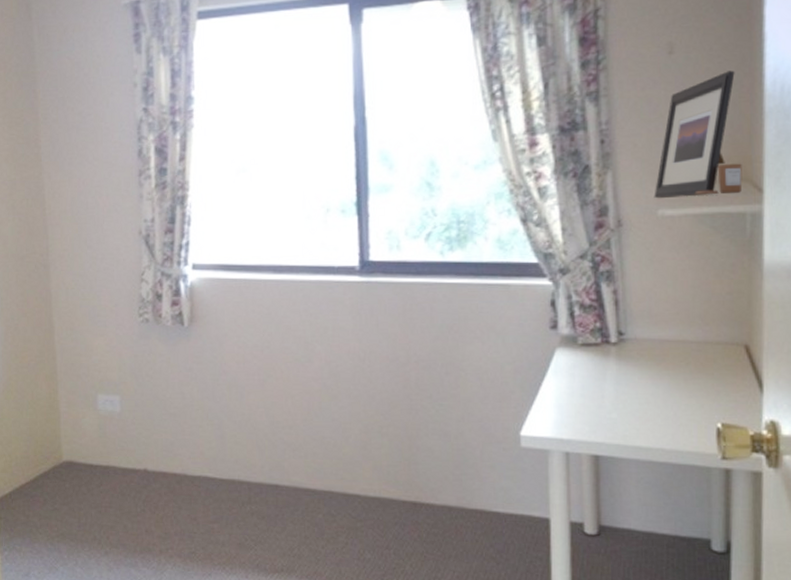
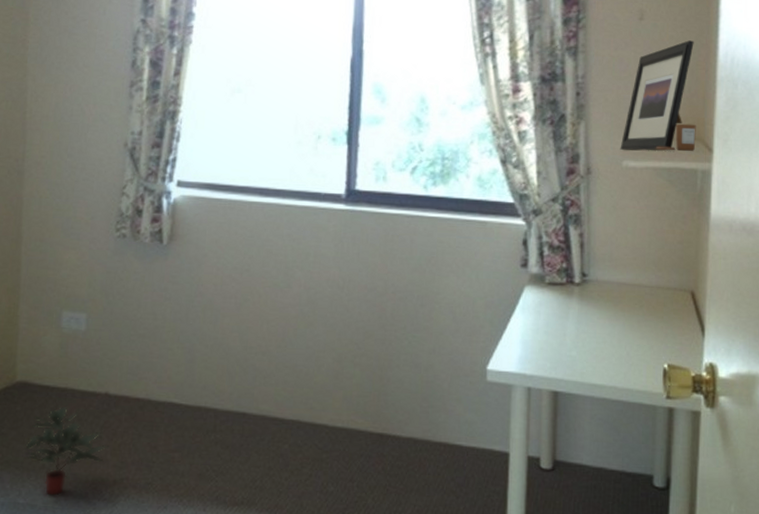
potted plant: none [77,482,153,566] -> present [25,405,110,497]

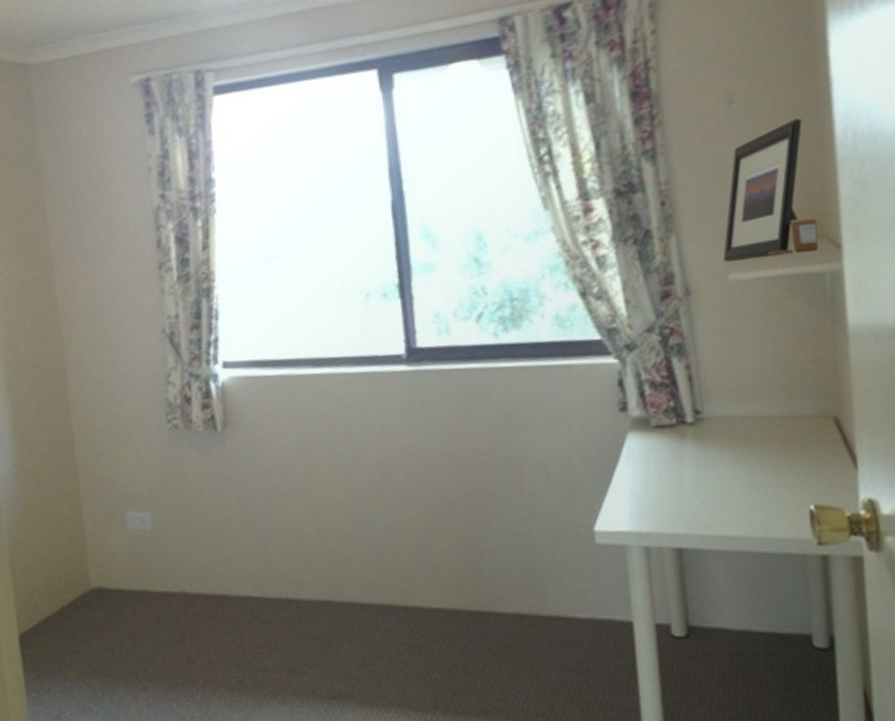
potted plant: present [25,405,110,497] -> none [110,609,194,703]

